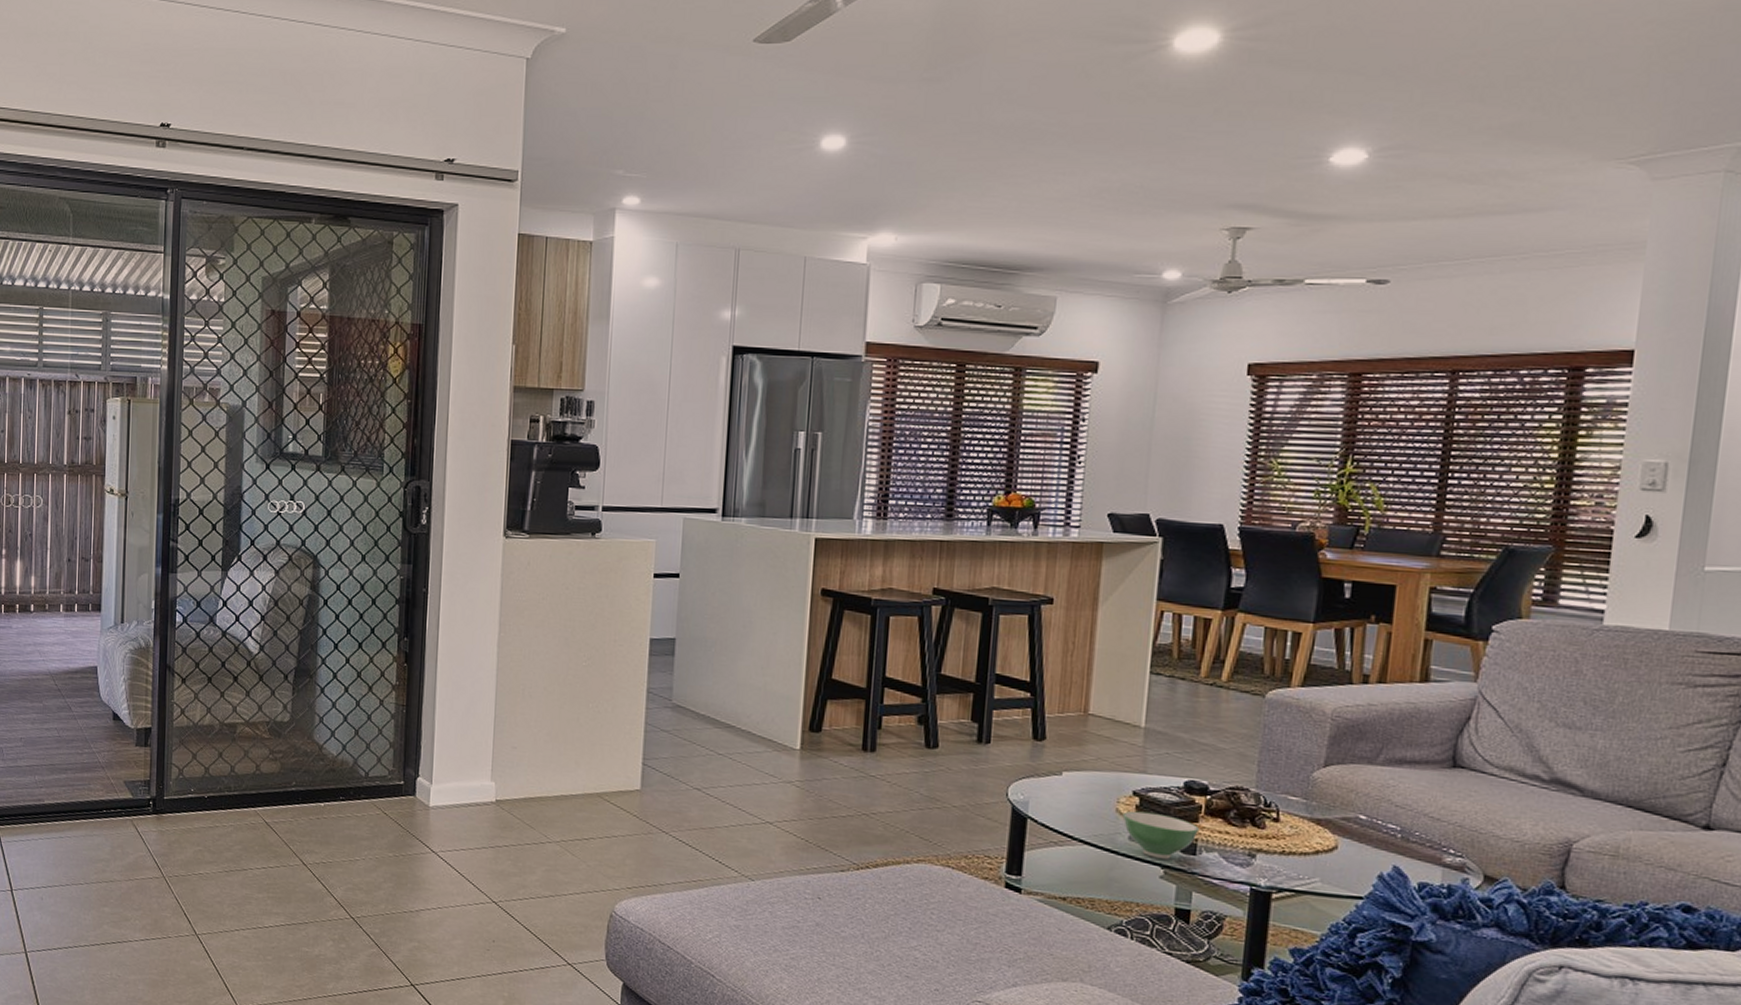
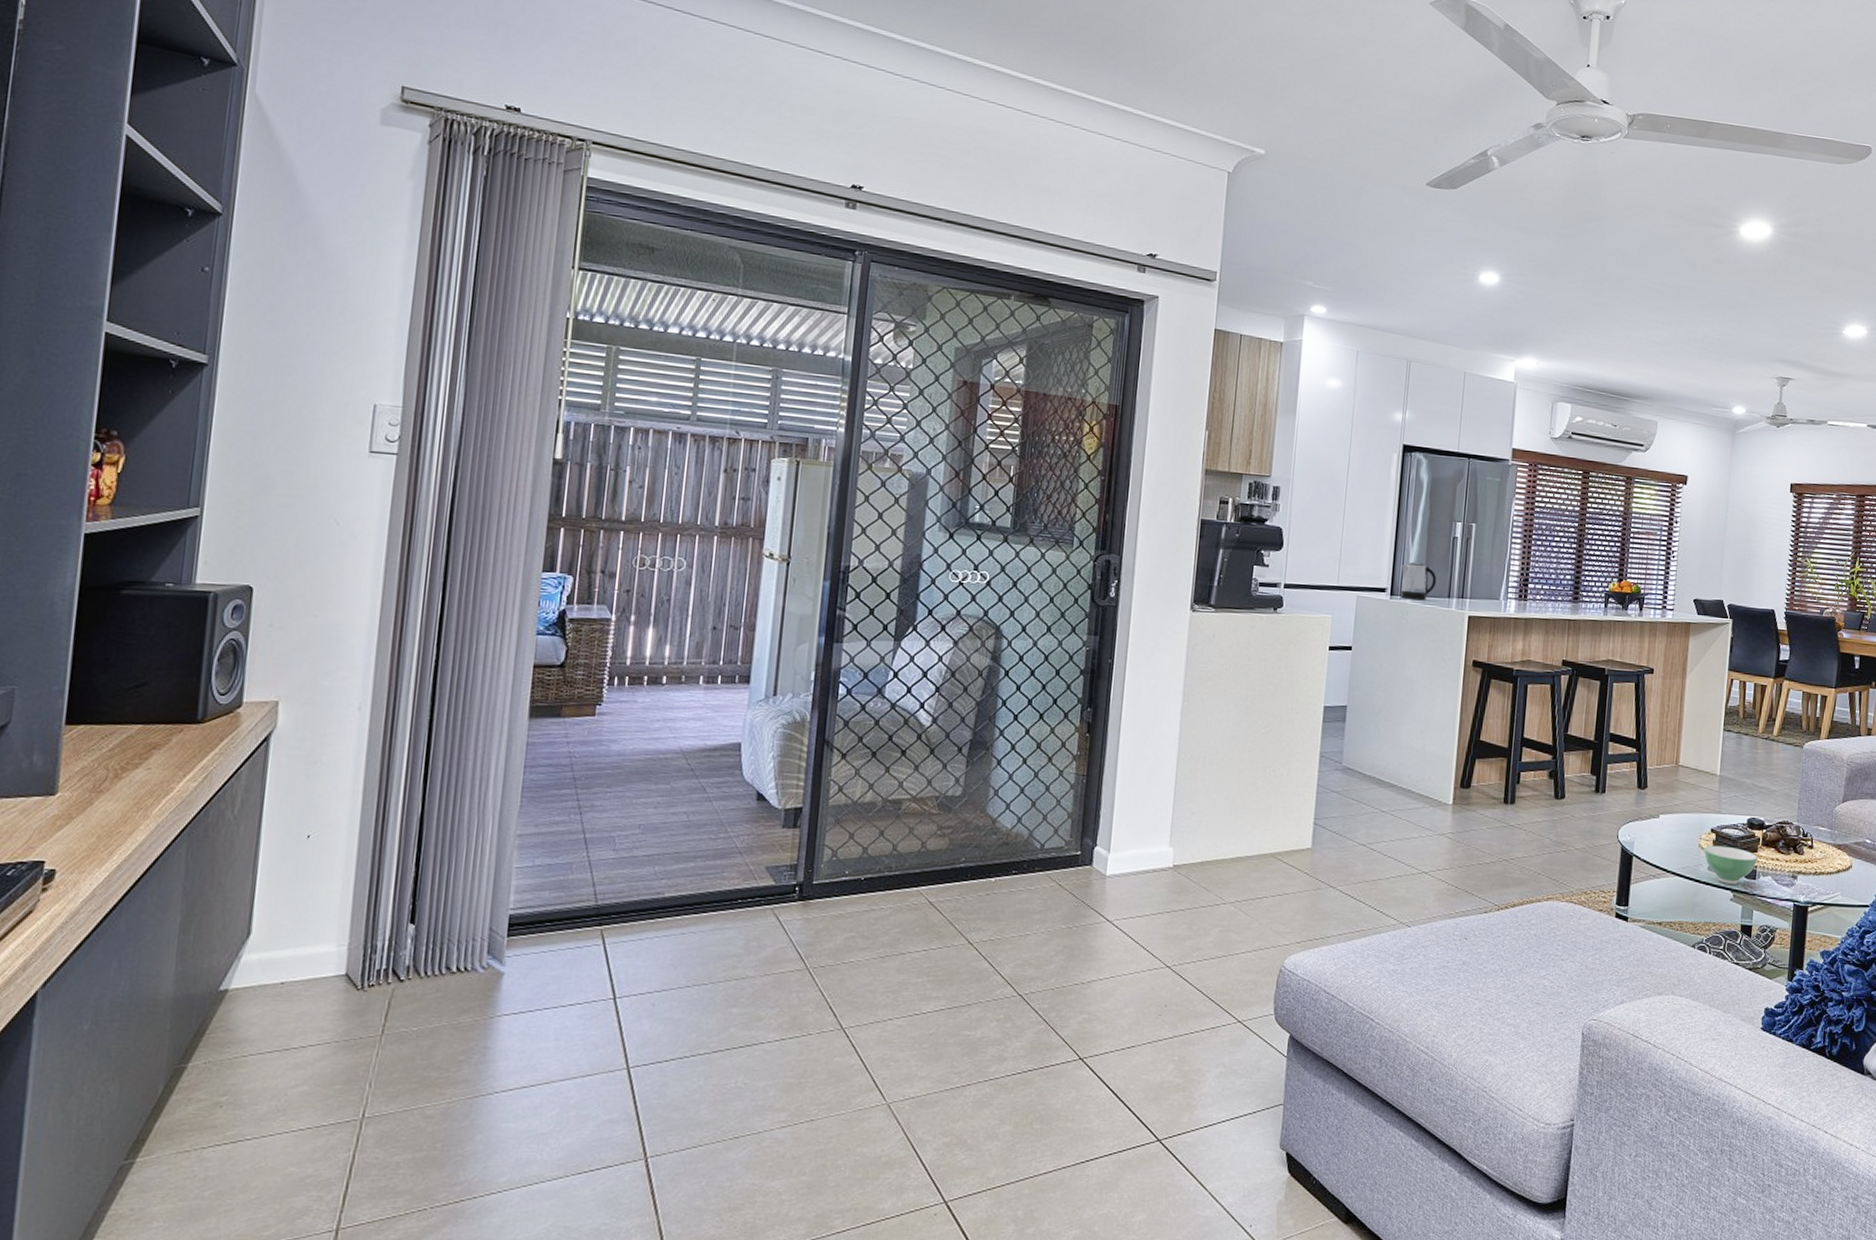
kettle: none [733,478,777,522] -> present [1400,561,1437,601]

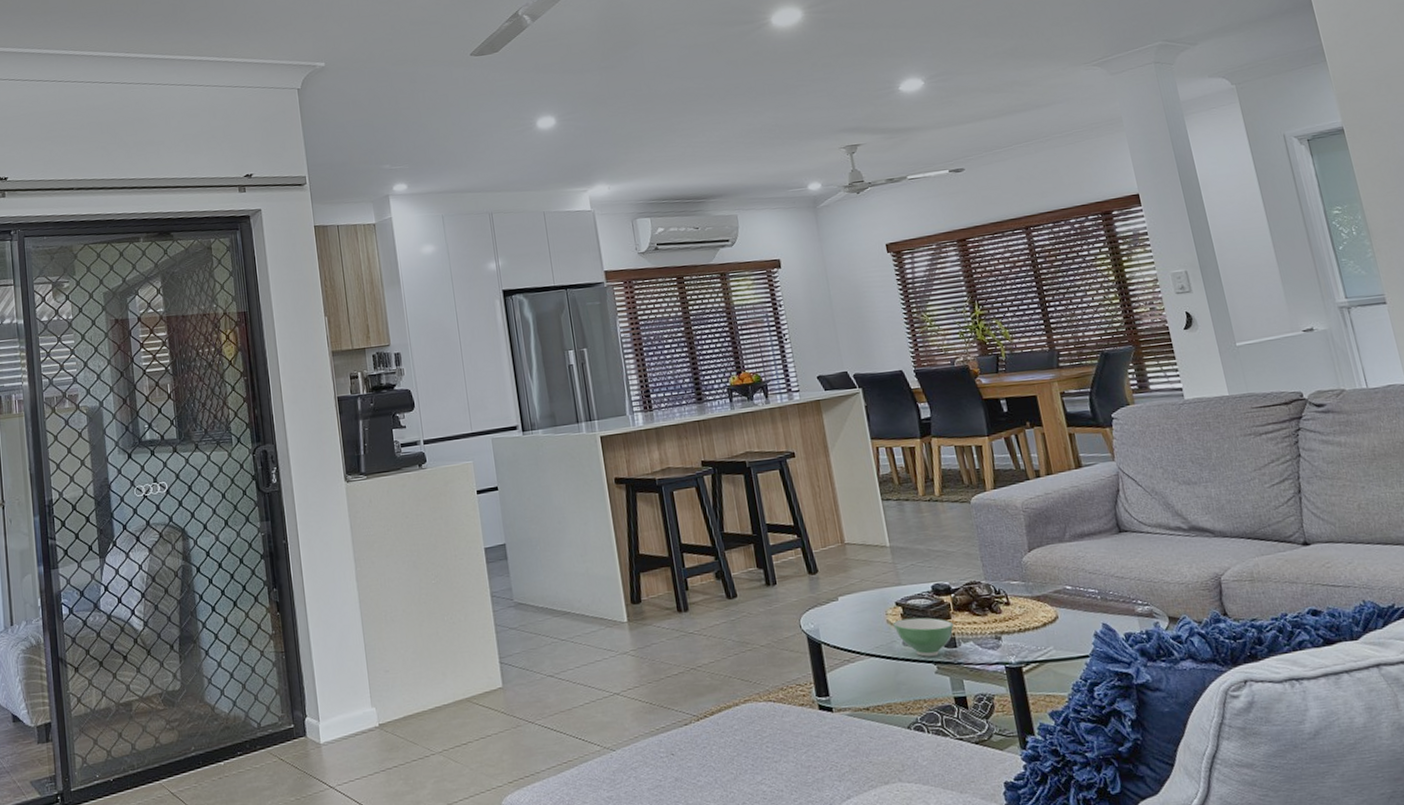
kettle: present [1400,561,1437,601] -> none [527,395,563,433]

